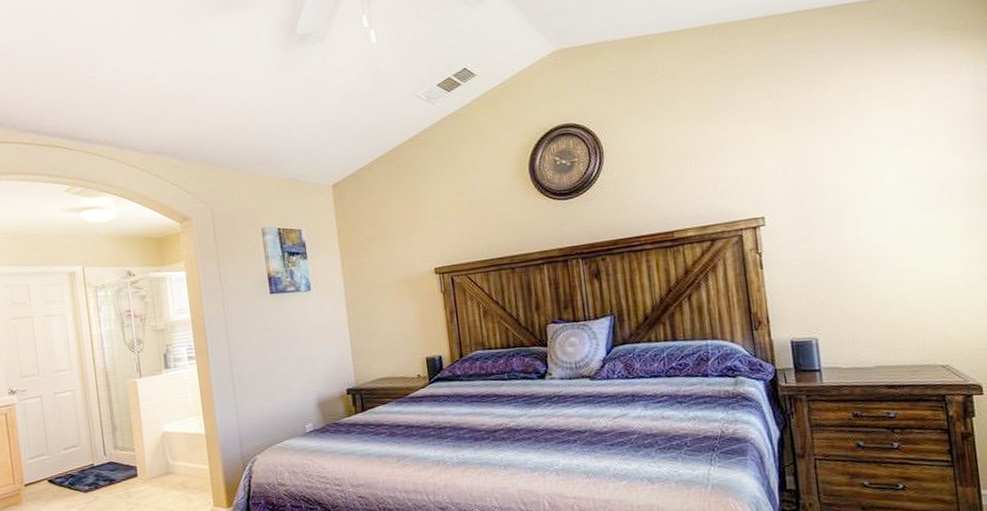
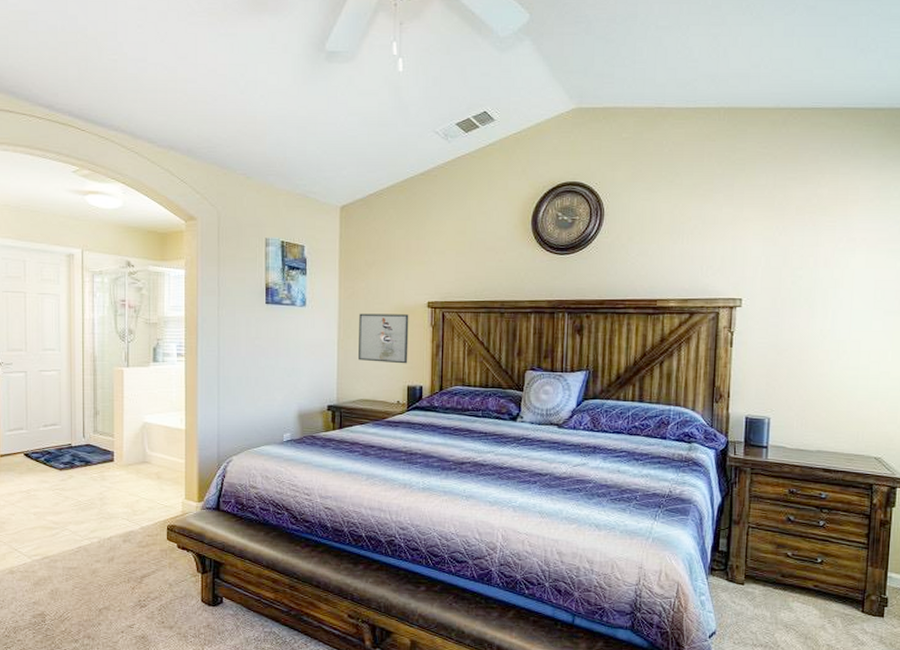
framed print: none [366,284,423,338] -> present [358,313,409,364]

